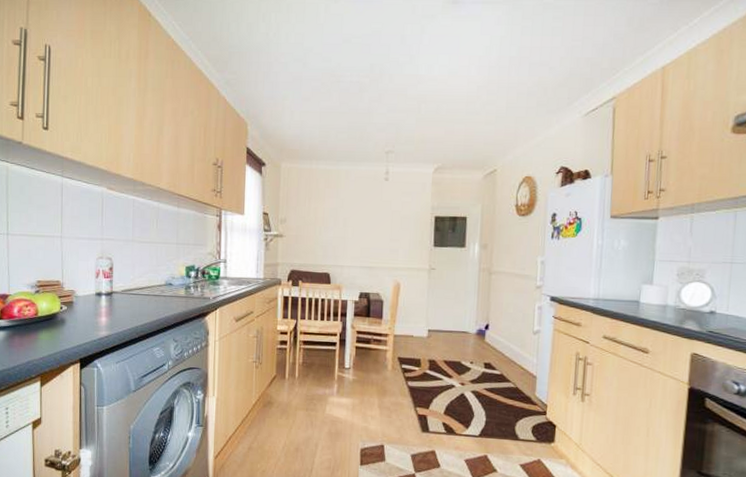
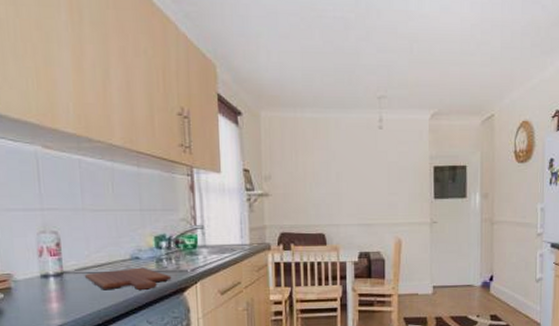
cutting board: none [128,292,197,312] -> present [84,267,172,290]

